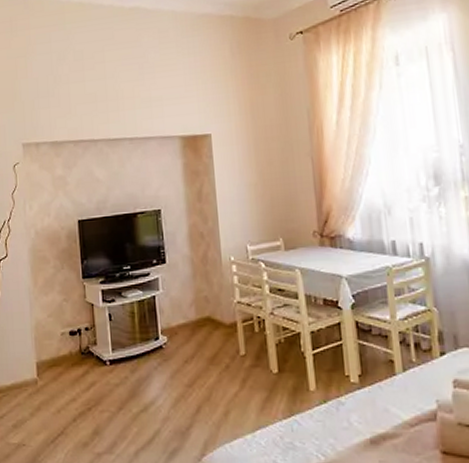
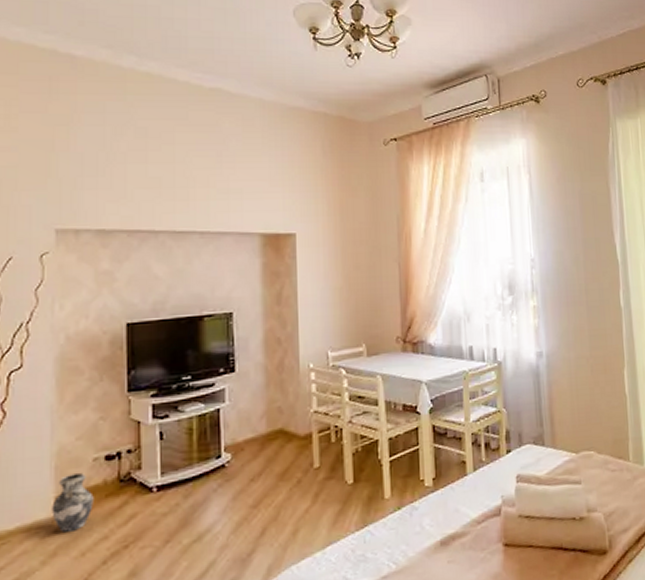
ceramic jug: none [34,343,64,392] -> present [52,472,94,533]

